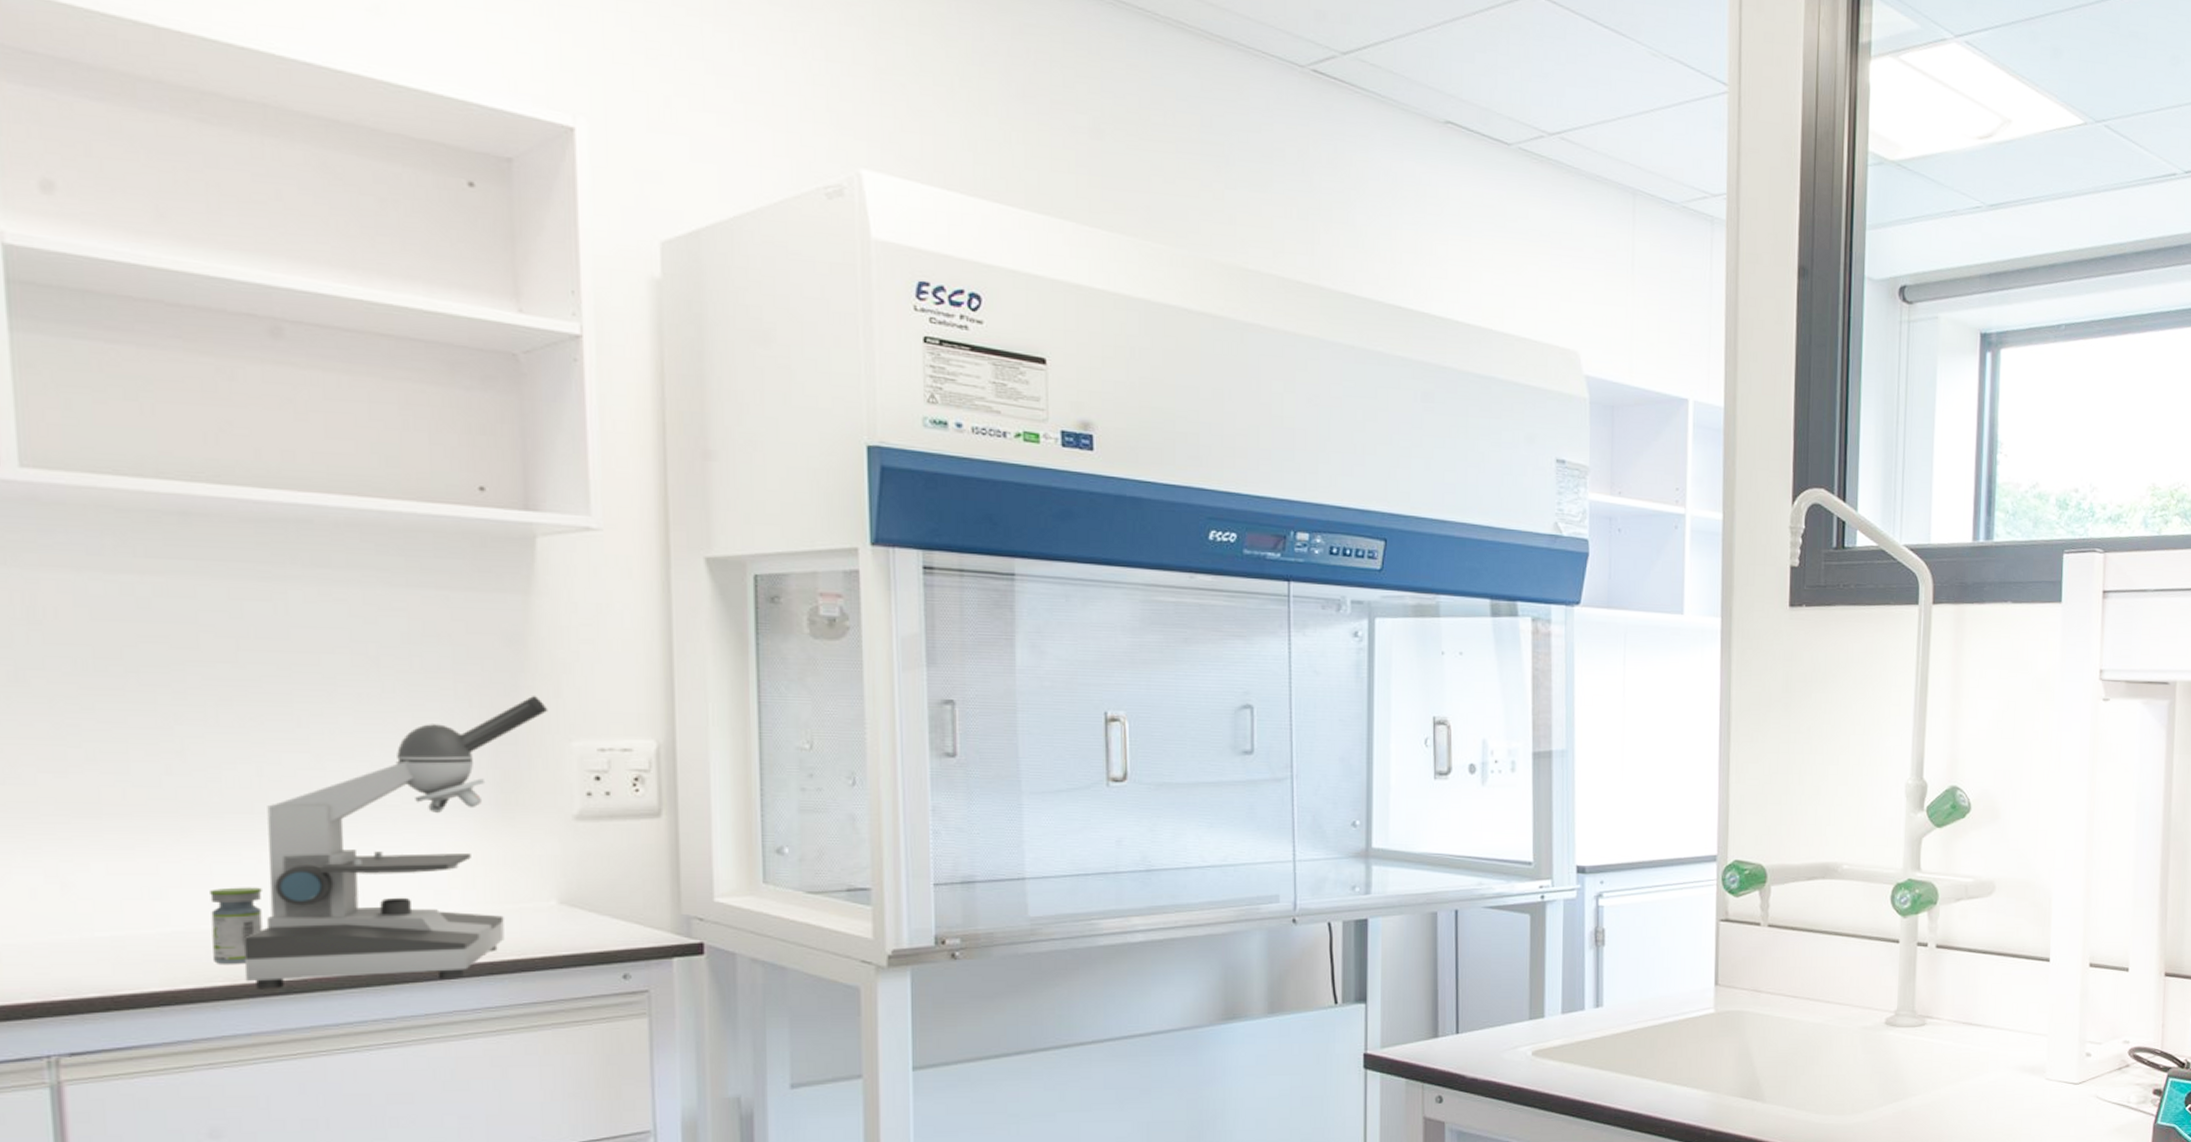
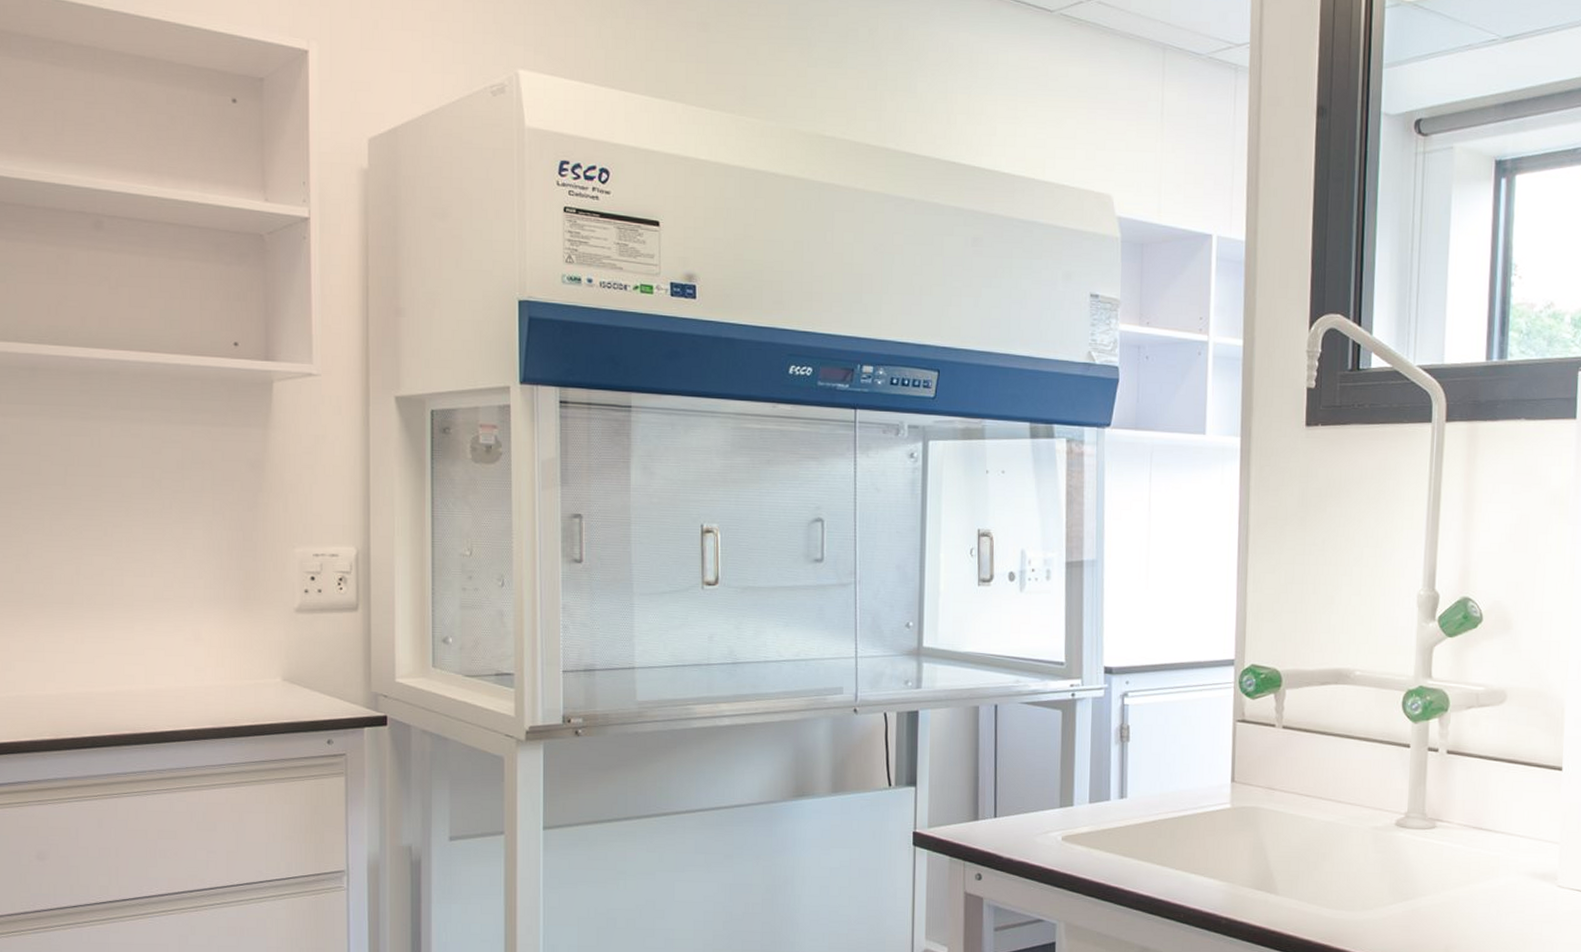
medicine bottle: present [210,887,263,965] -> none [43,662,77,724]
microscope: present [244,695,548,990] -> none [64,510,279,744]

